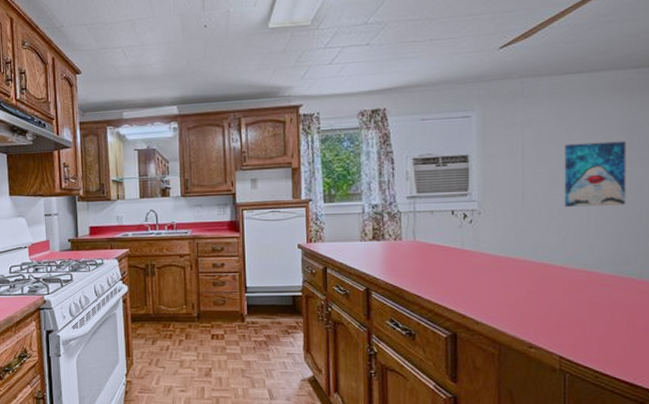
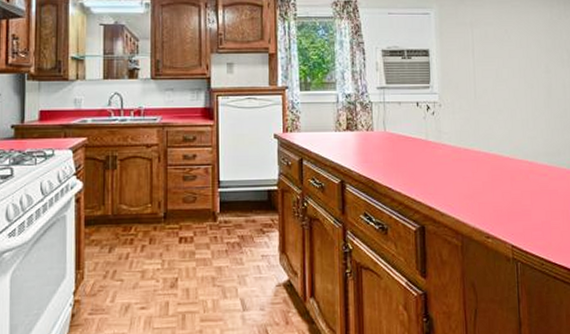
wall art: present [564,141,627,207] -> none [505,44,554,101]

